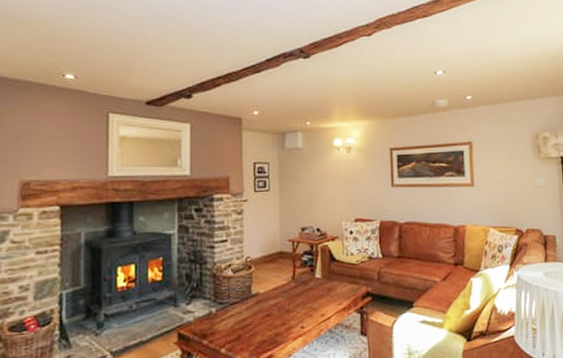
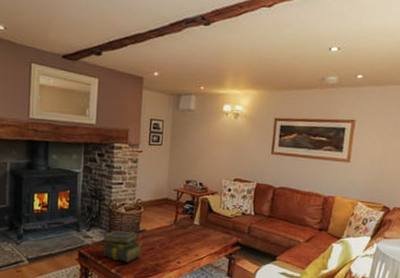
stack of books: none [208,297,257,337] -> present [103,230,143,263]

